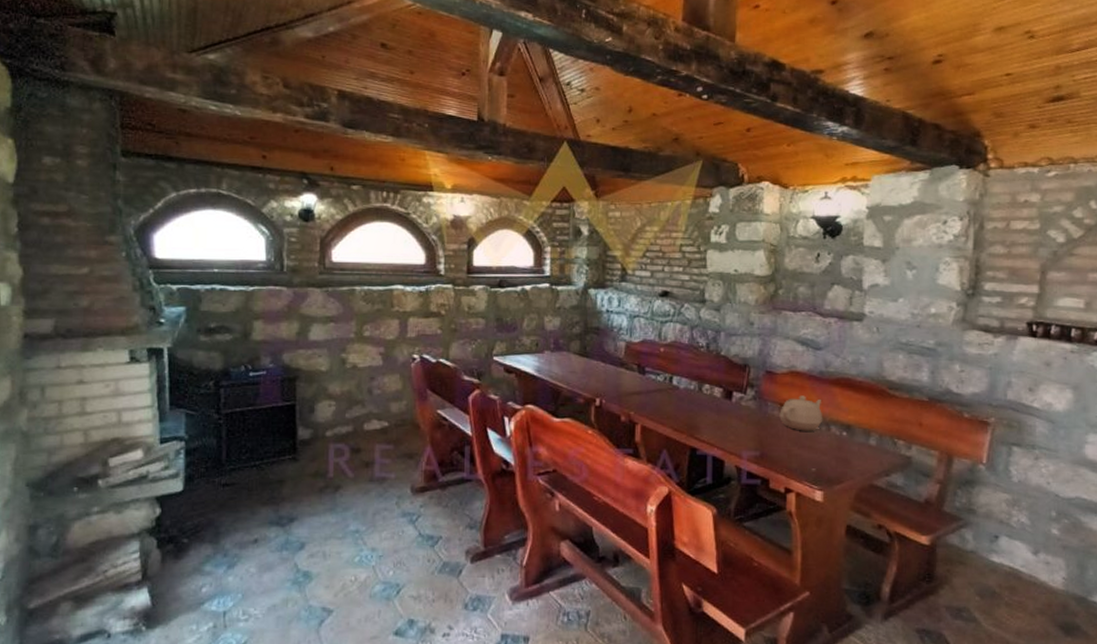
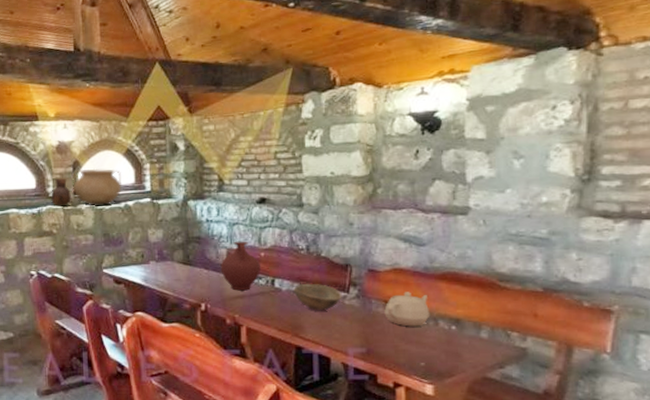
vase: none [440,255,464,286] -> present [50,178,71,207]
ceramic pot: none [468,247,520,288] -> present [74,168,122,206]
ceramic jug: none [618,334,659,387] -> present [220,241,260,291]
bowl: none [691,383,739,412] -> present [294,284,342,311]

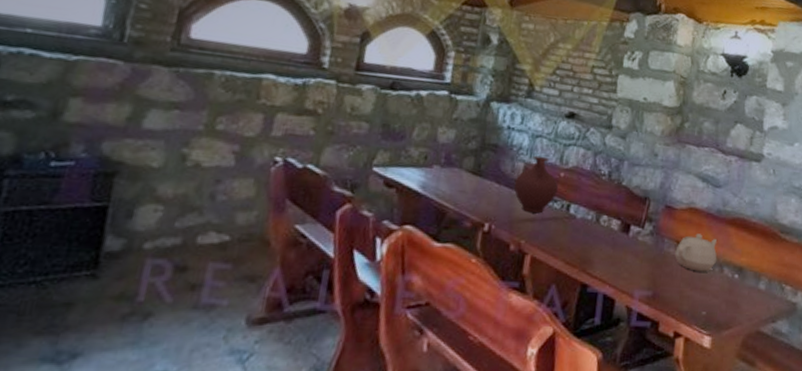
vase: present [50,178,71,207] -> none [324,47,352,83]
ceramic pot: present [74,168,122,206] -> none [356,42,419,90]
bowl: present [294,284,342,311] -> none [588,213,637,246]

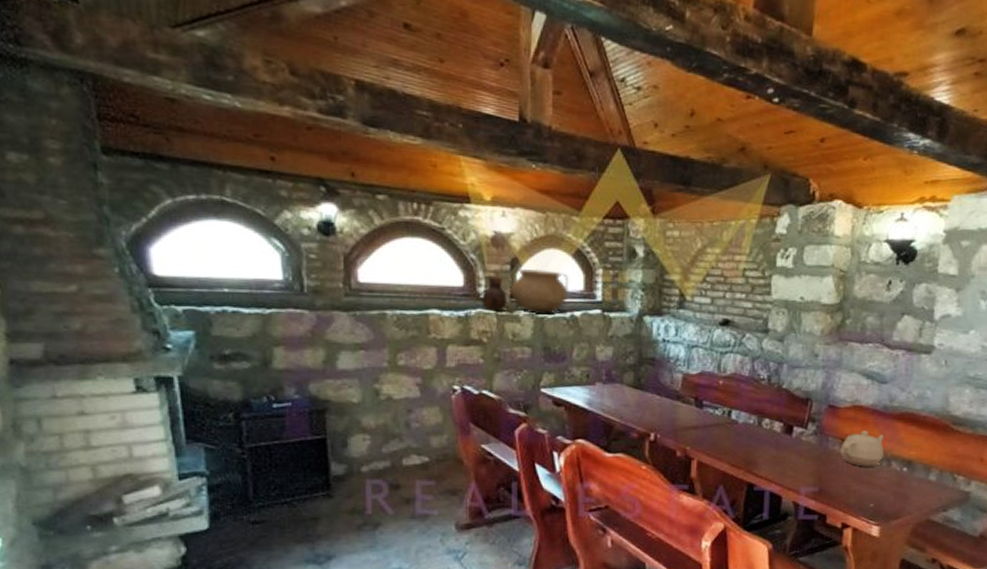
vase: none [324,47,352,83] -> present [481,276,507,311]
ceramic pot: none [356,42,419,90] -> present [511,268,568,314]
ceramic jug: present [514,155,558,214] -> none [674,366,718,421]

